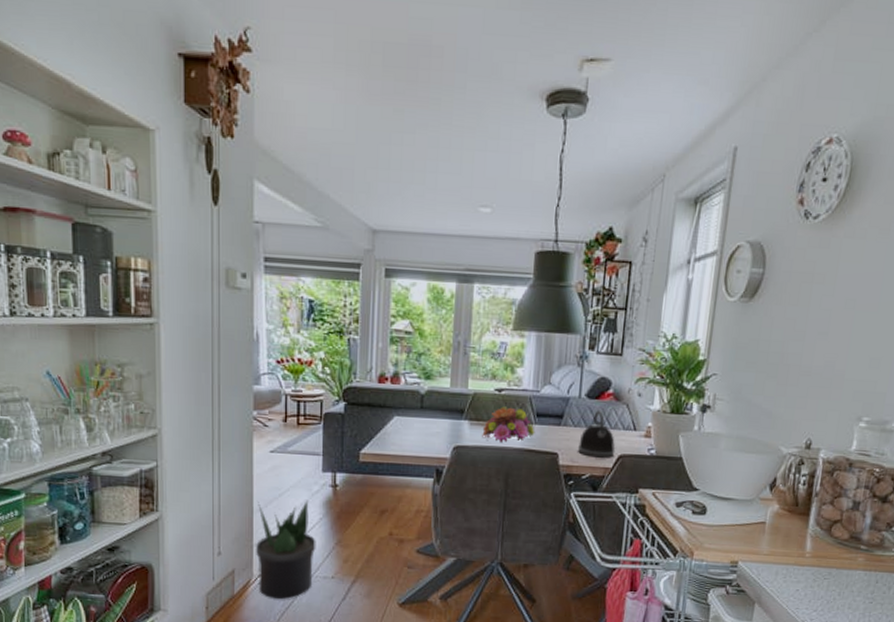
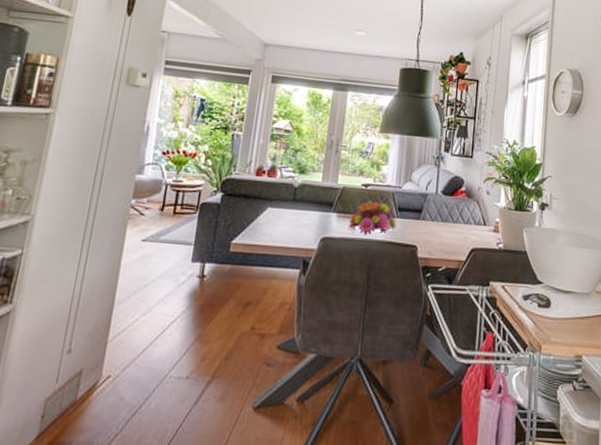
planter: present [256,501,316,599] -> none [105,292,176,404]
kettle: present [577,409,616,459] -> none [434,205,468,252]

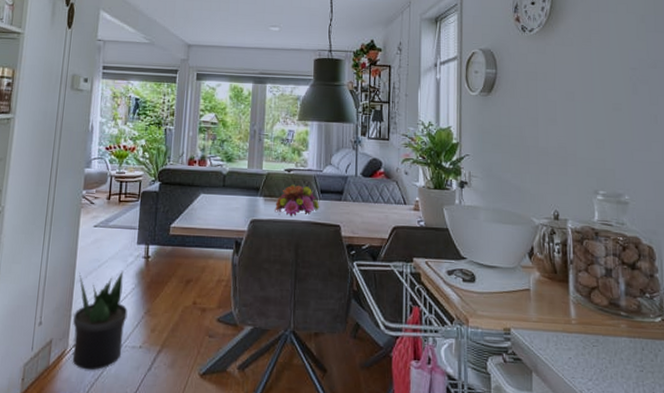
planter: none [105,292,176,404] -> present [72,271,128,370]

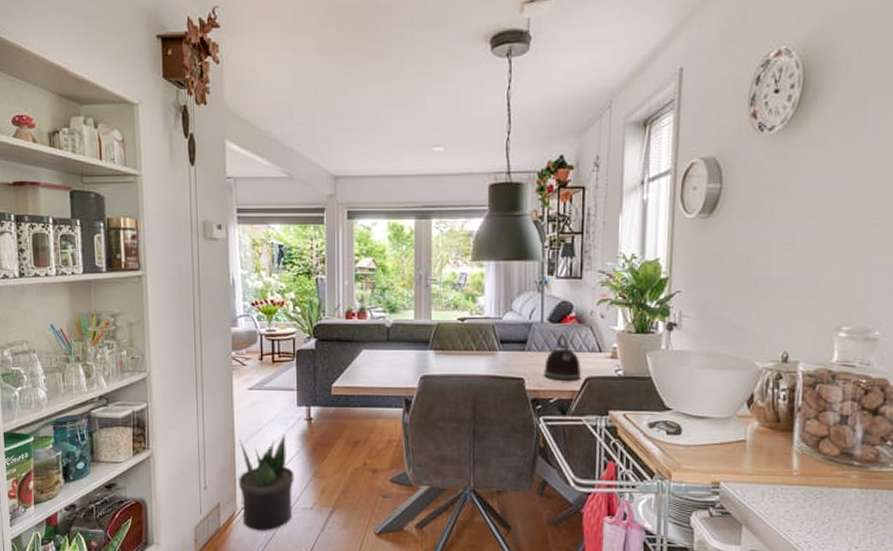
flower bouquet: present [275,184,320,217] -> none [448,335,500,371]
kettle: none [356,186,390,231] -> present [543,333,582,382]

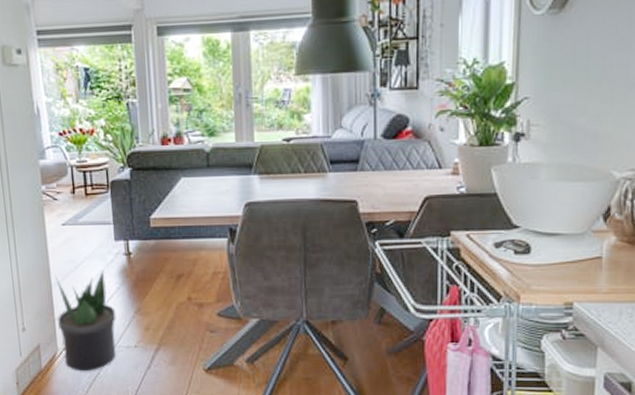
kettle: present [543,333,582,382] -> none [377,150,420,203]

